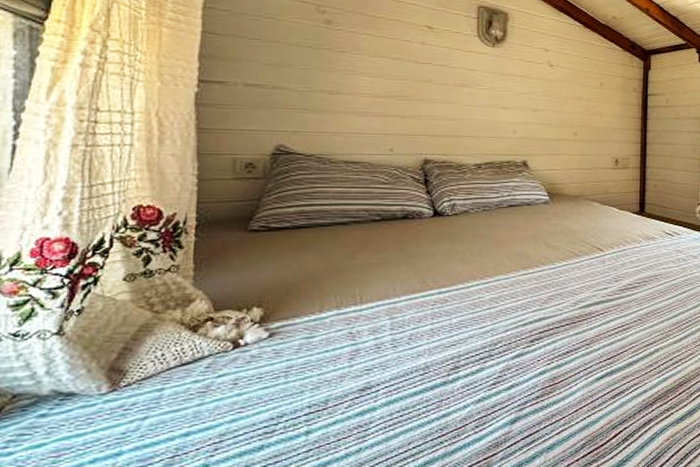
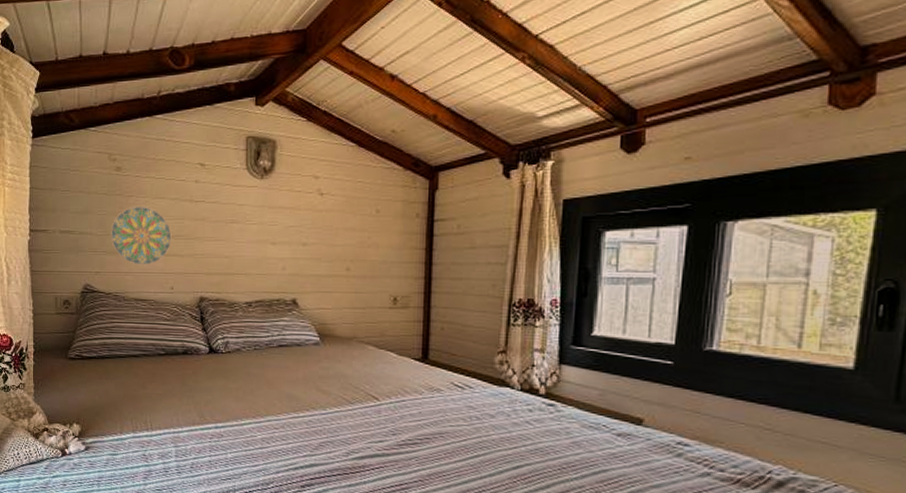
decorative plate: none [314,62,393,126] -> present [110,206,172,266]

